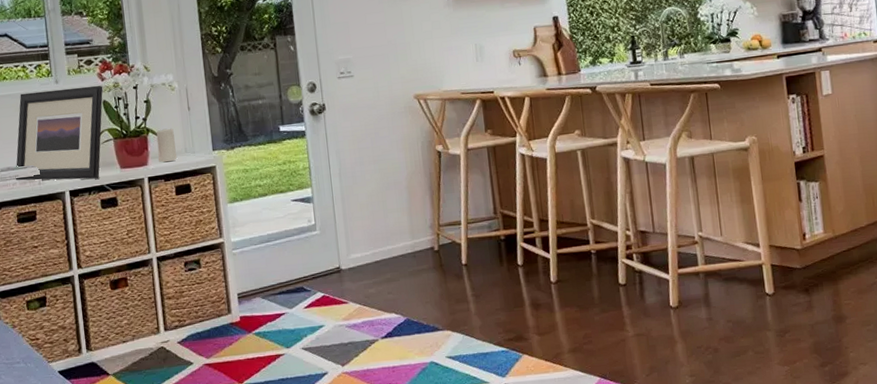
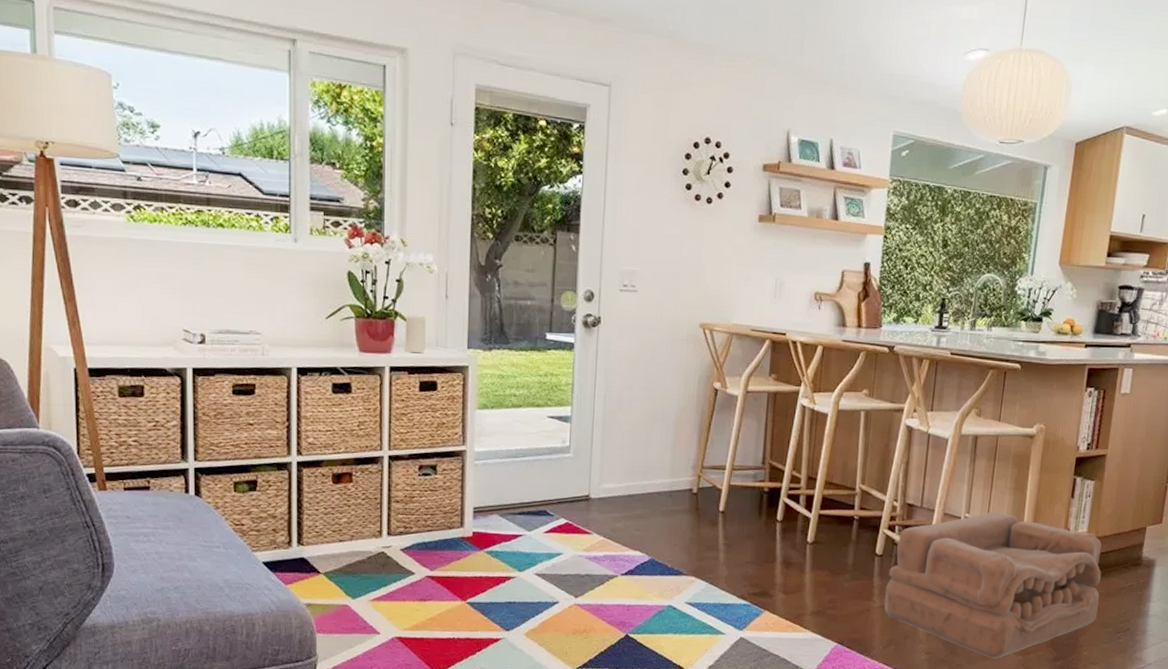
picture frame: present [15,85,103,181] -> none [234,247,350,359]
dog bed: none [636,225,855,373] -> present [883,511,1102,659]

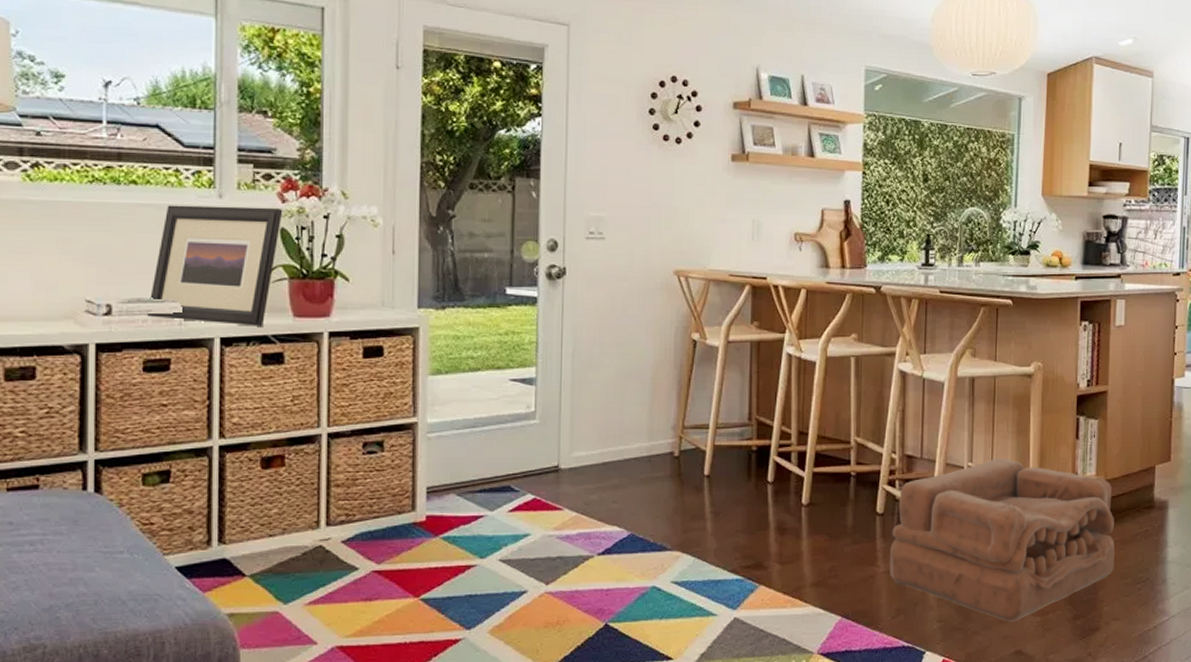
picture frame: none [234,247,350,359] -> present [147,205,283,326]
candle: present [403,315,427,354] -> none [344,273,371,316]

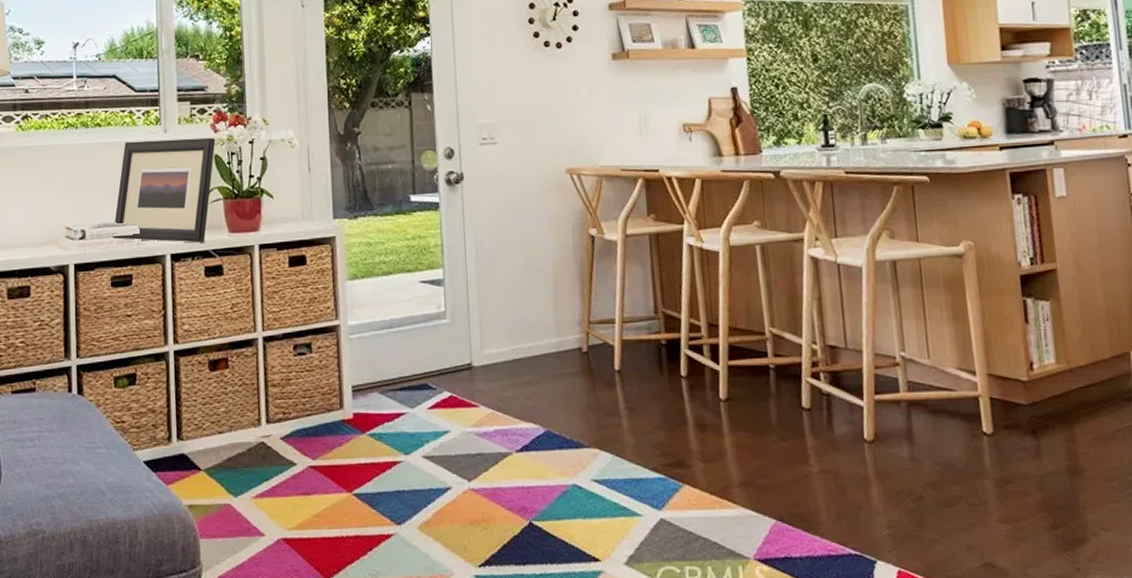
dog bed: present [889,458,1115,622] -> none [822,346,1095,530]

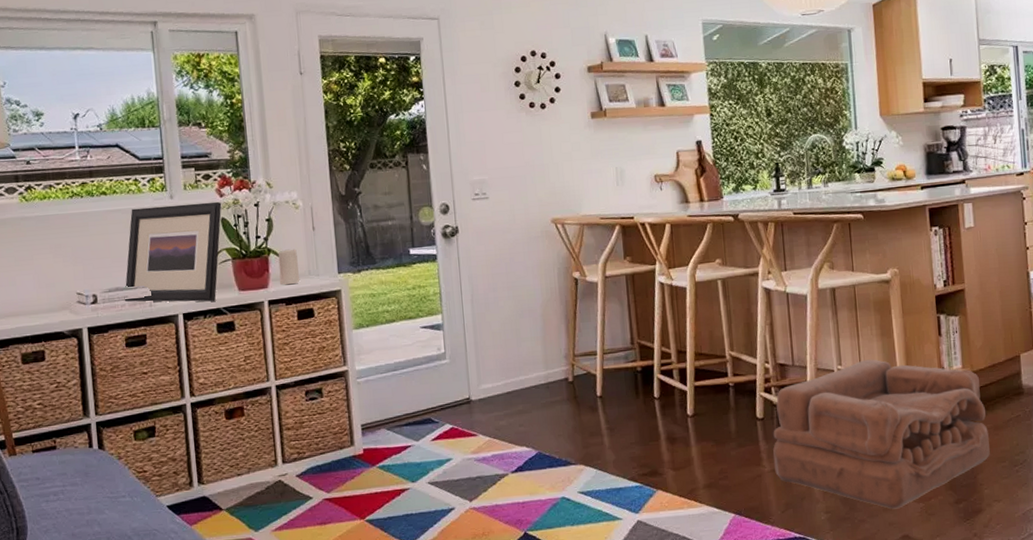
candle: none [271,190,293,229] -> present [278,249,300,285]
dog bed: none [822,346,1095,530] -> present [773,359,990,509]

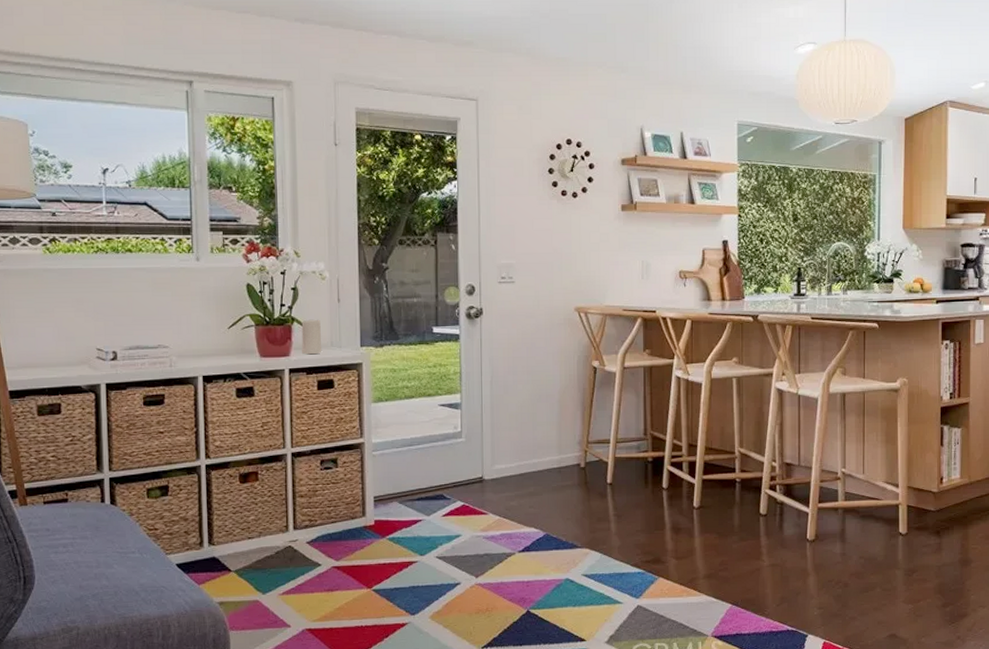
picture frame: present [124,201,222,303] -> none [144,267,248,366]
dog bed: present [773,359,990,509] -> none [772,464,979,609]

